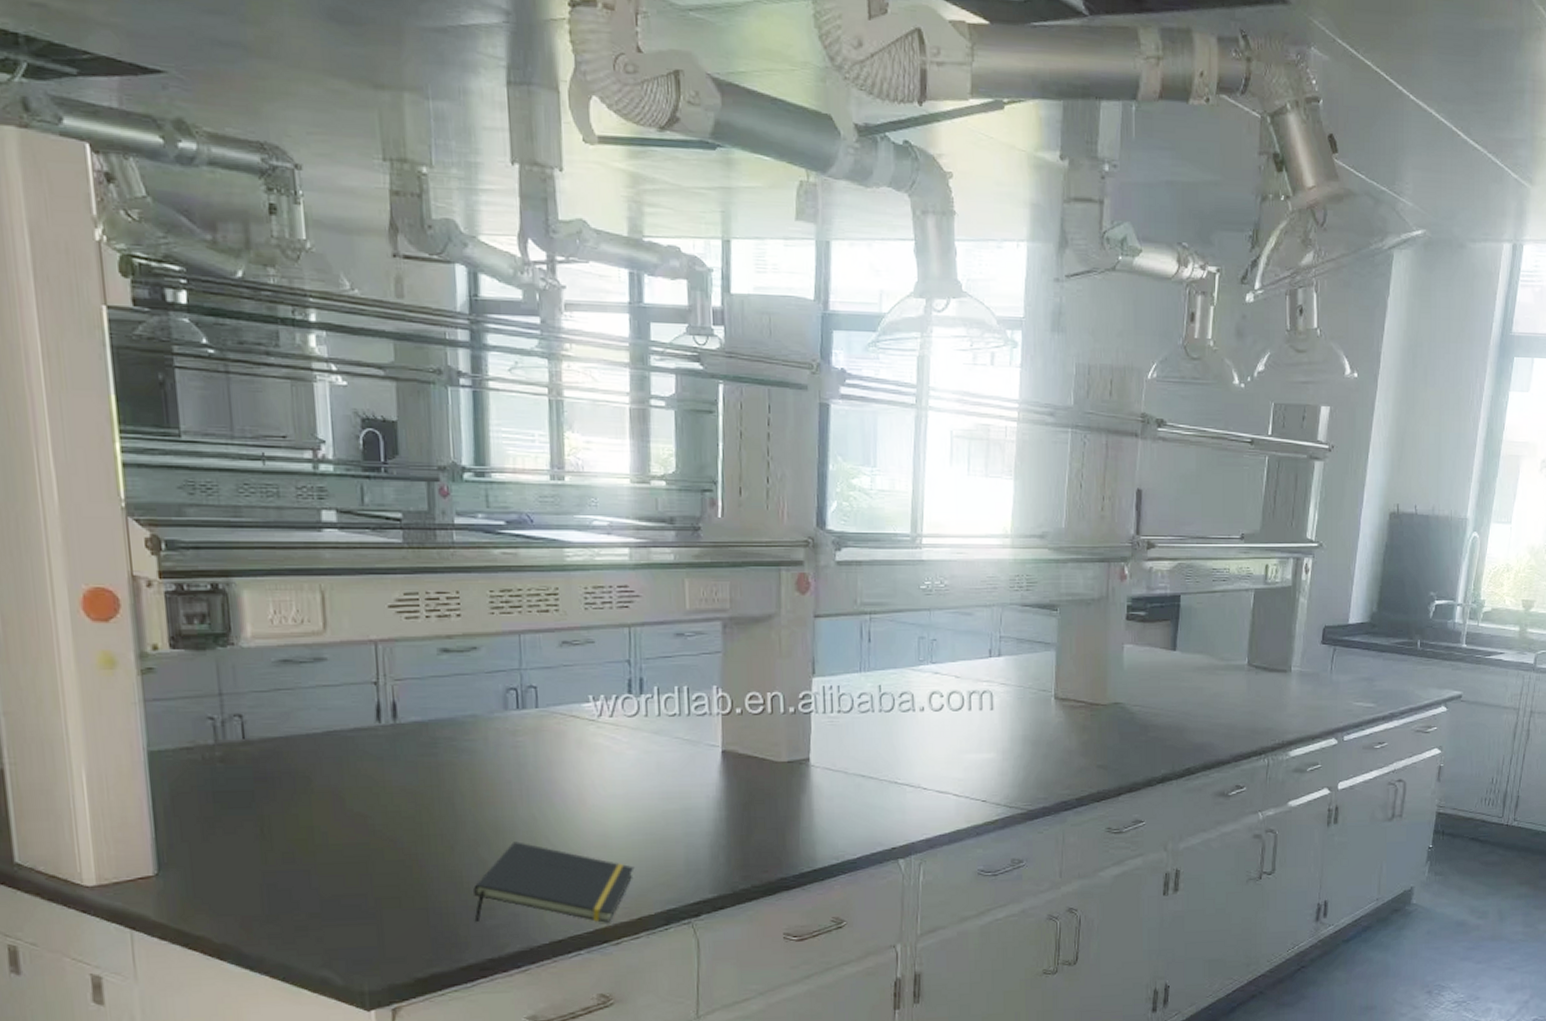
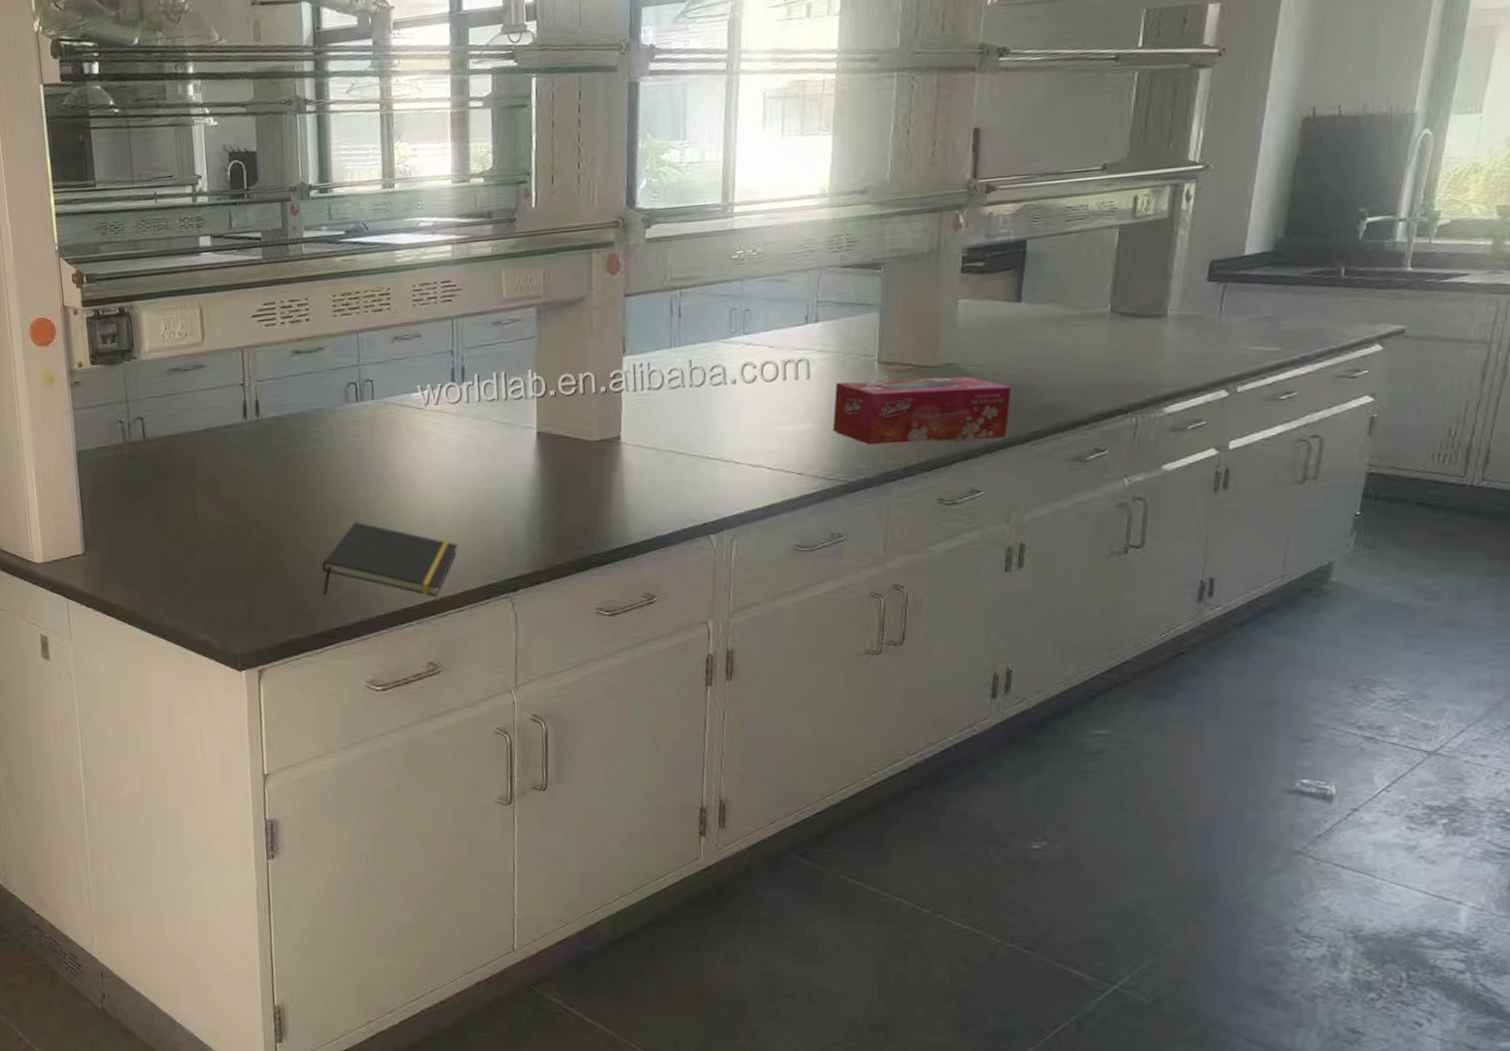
tissue box: none [1014,714,1168,776] -> present [832,376,1011,445]

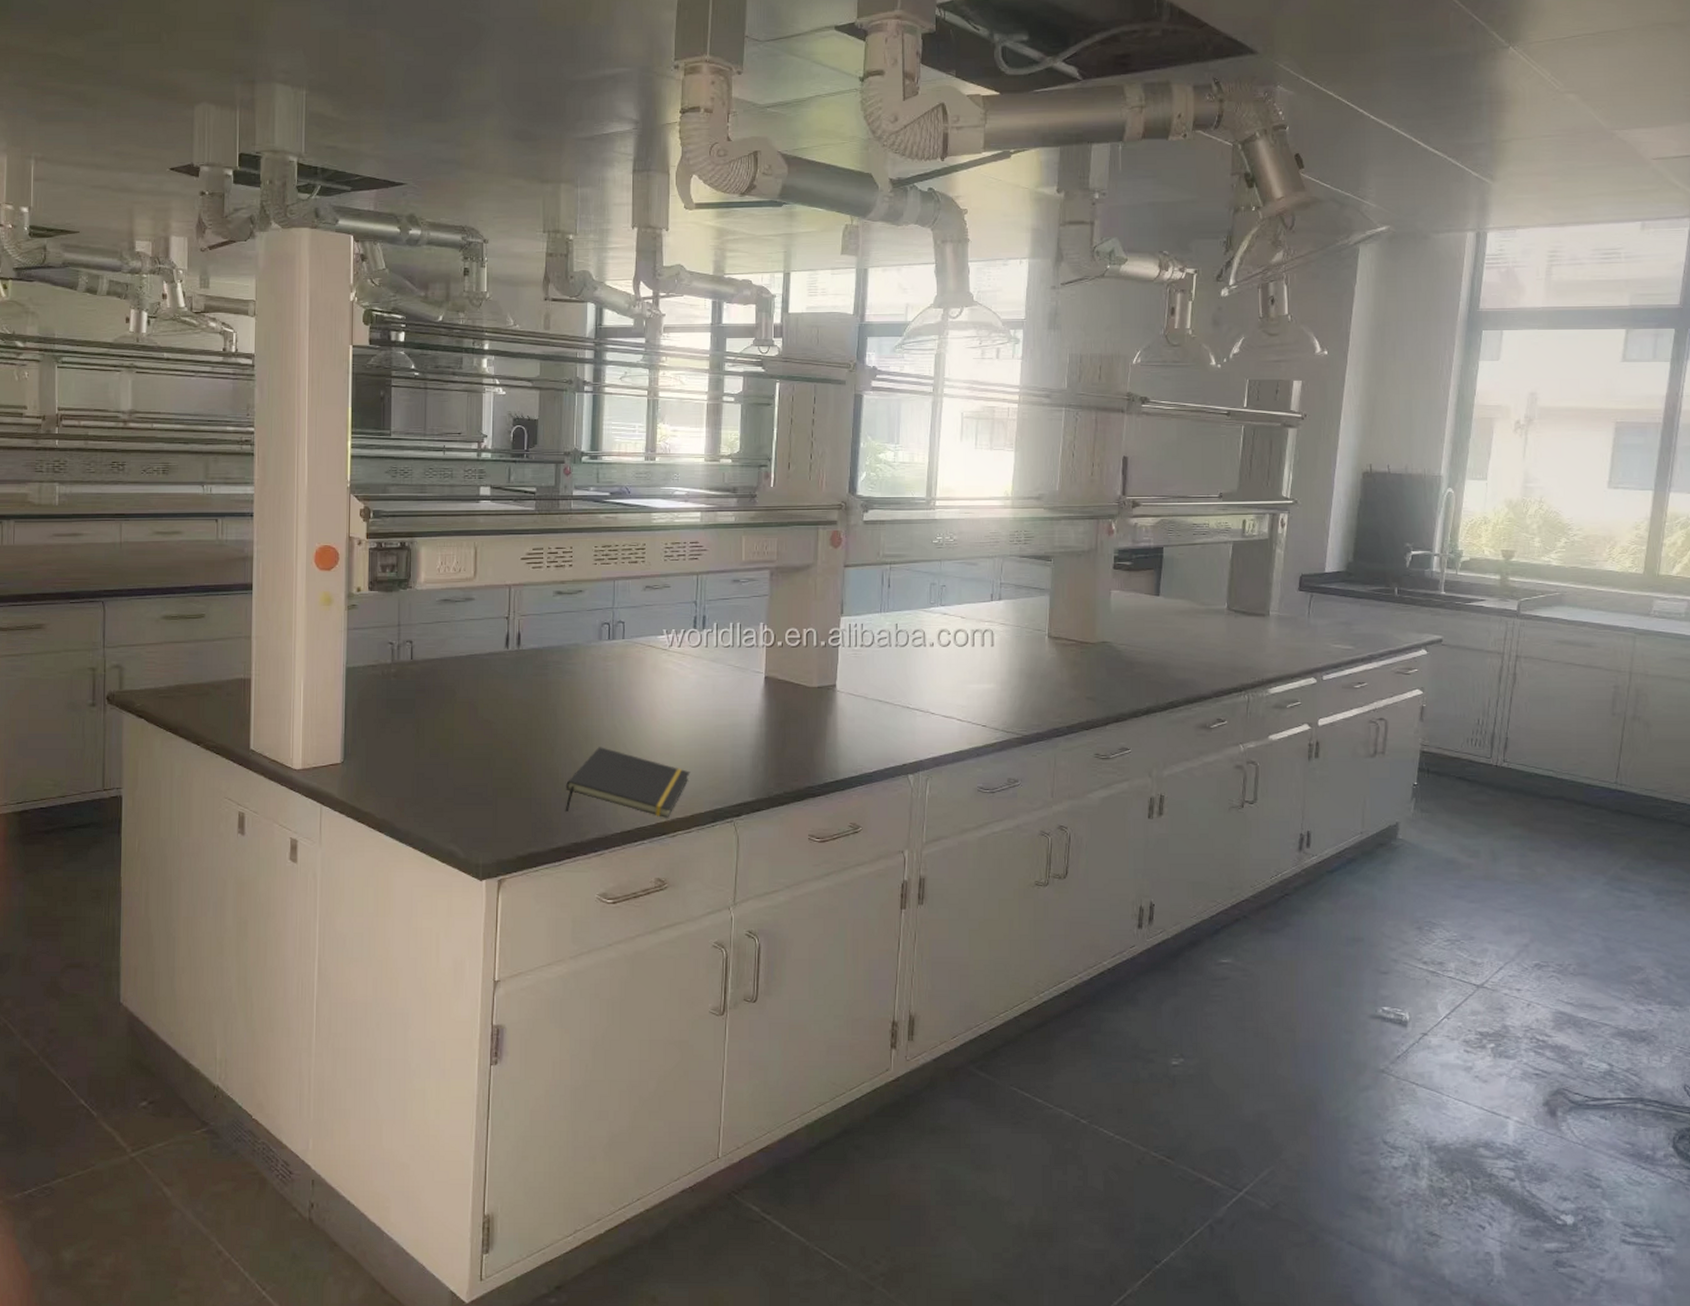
tissue box: present [832,376,1011,445] -> none [1011,651,1152,705]

